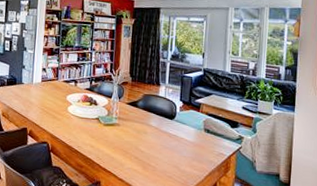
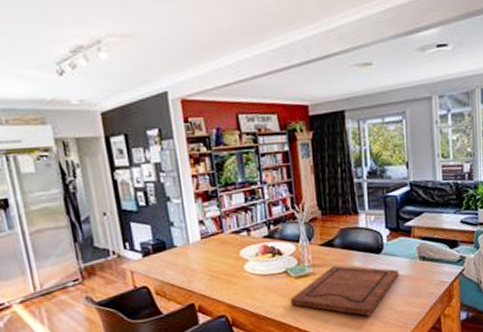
cutting board: none [97,121,186,168] -> present [290,265,399,316]

